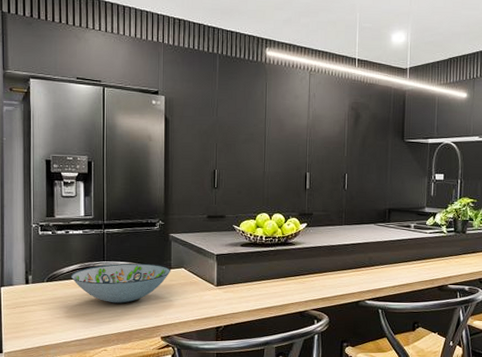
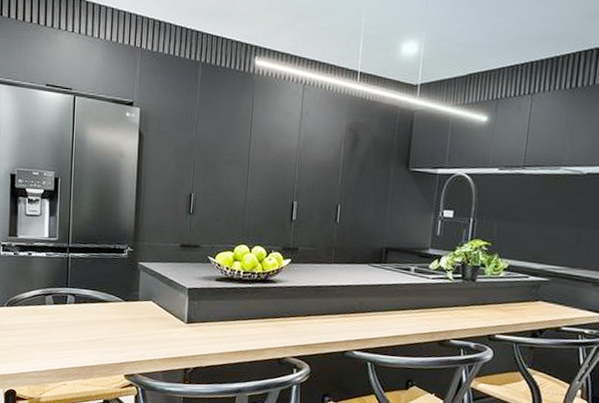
decorative bowl: present [71,263,170,304] -> none [32,291,138,335]

